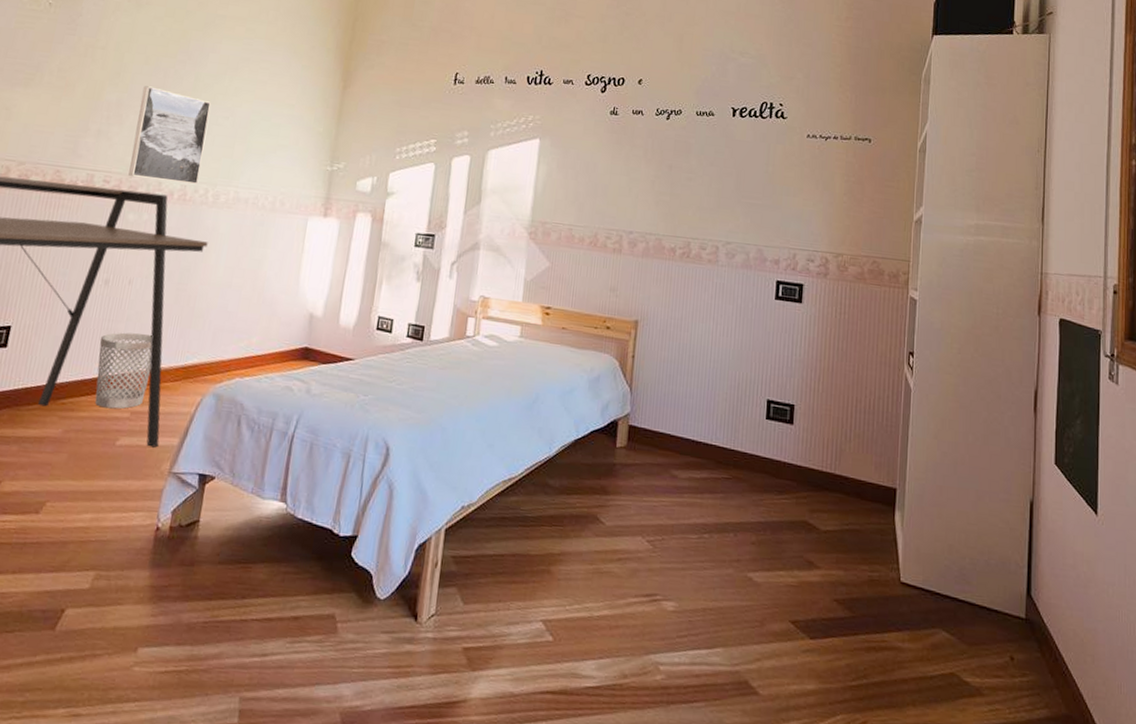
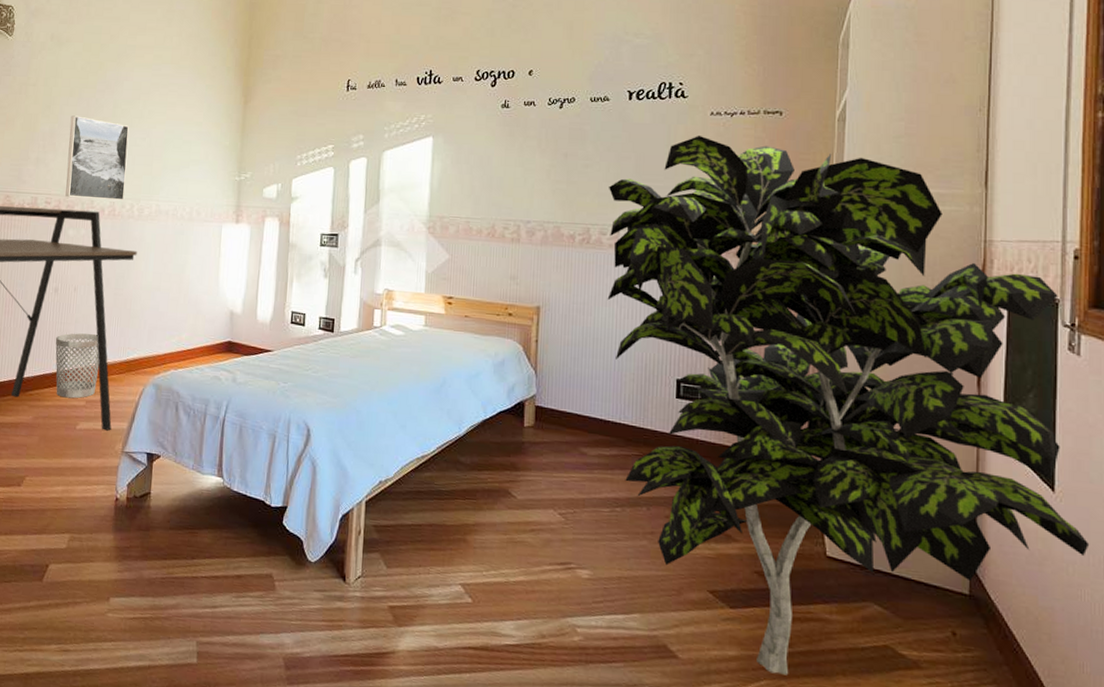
indoor plant: none [704,155,1126,709] -> present [607,135,1090,676]

